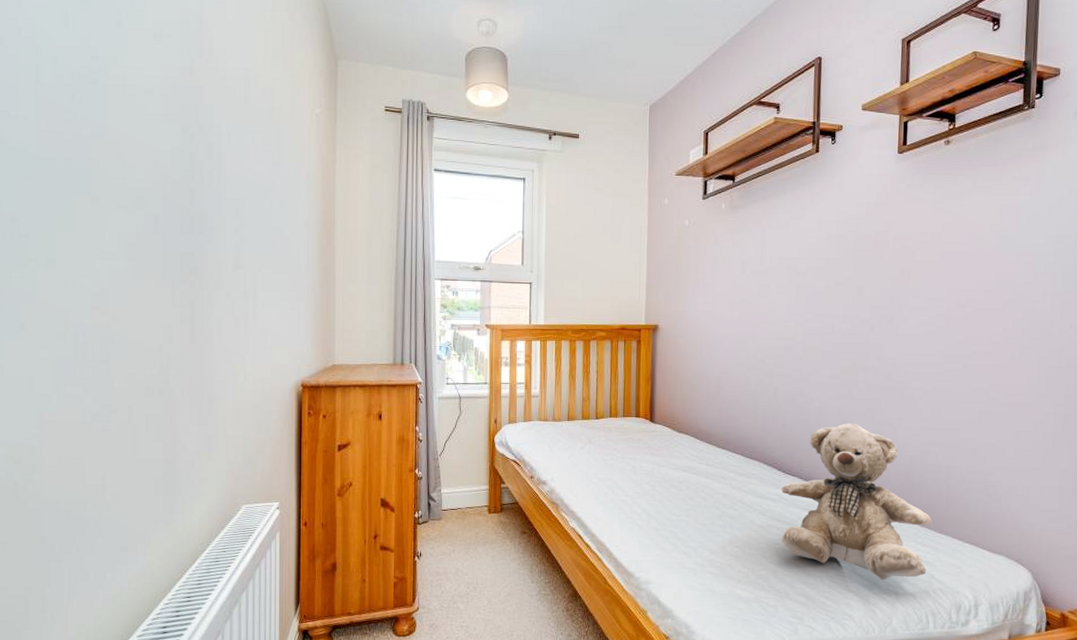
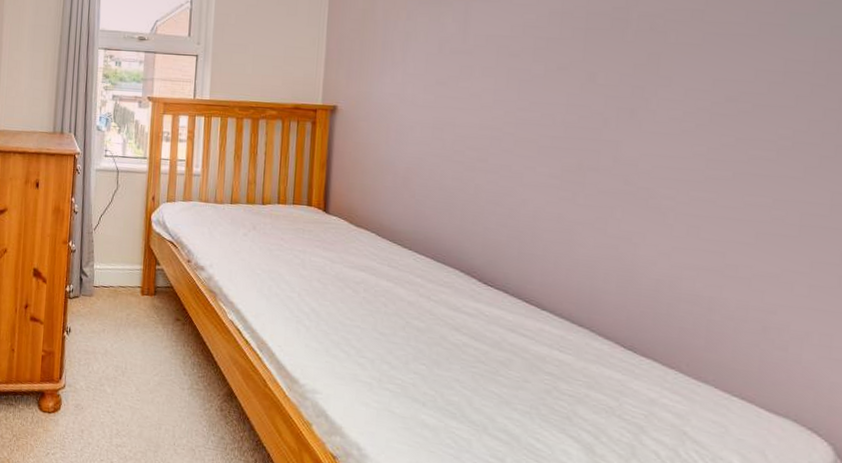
teddy bear: present [782,422,932,580] -> none [480,232,686,431]

